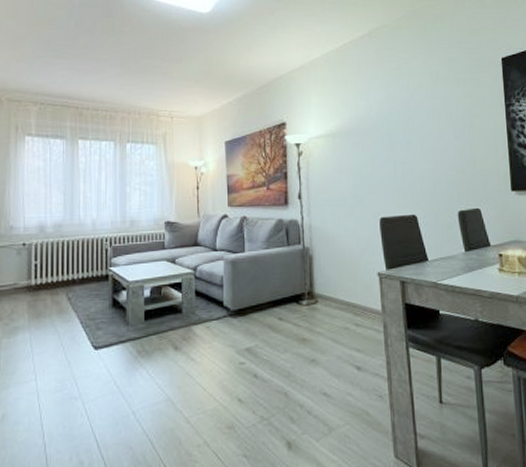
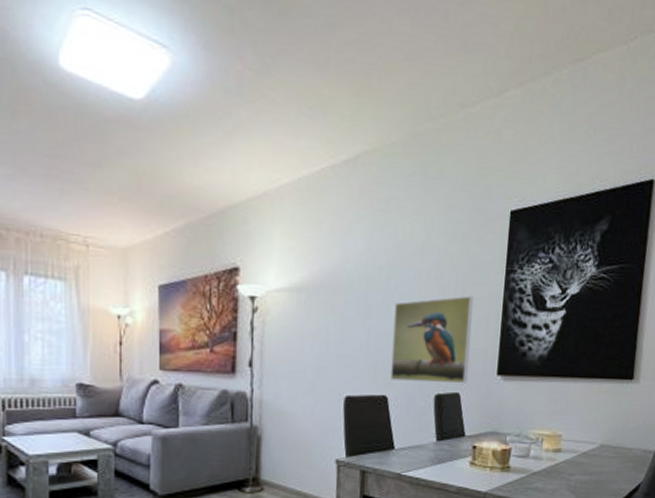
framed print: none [414,127,486,202] -> present [390,295,474,384]

